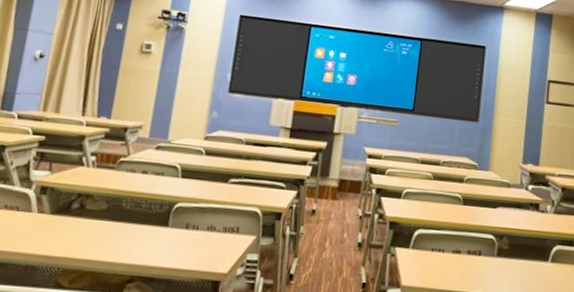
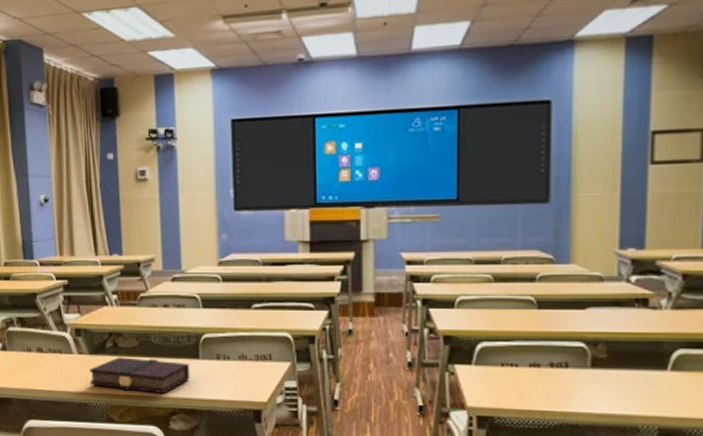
book: none [44,219,157,260] -> present [90,357,190,393]

